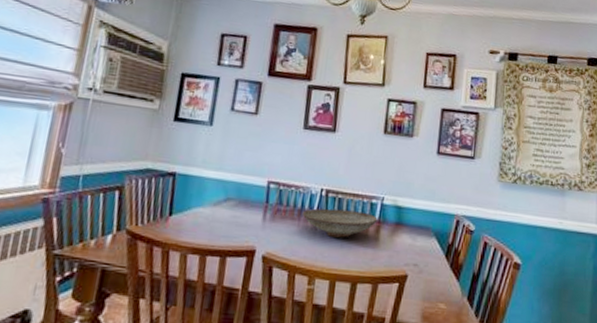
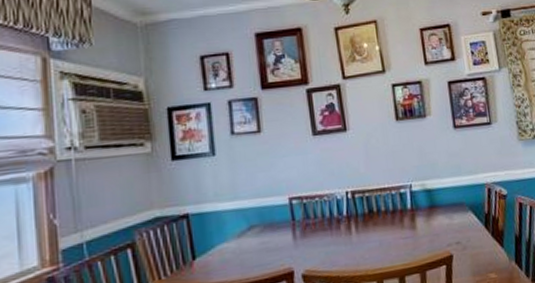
decorative bowl: present [302,208,378,238] -> none [332,204,410,238]

